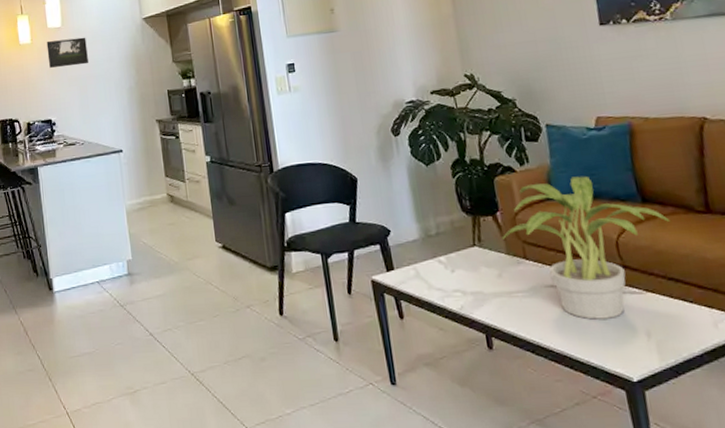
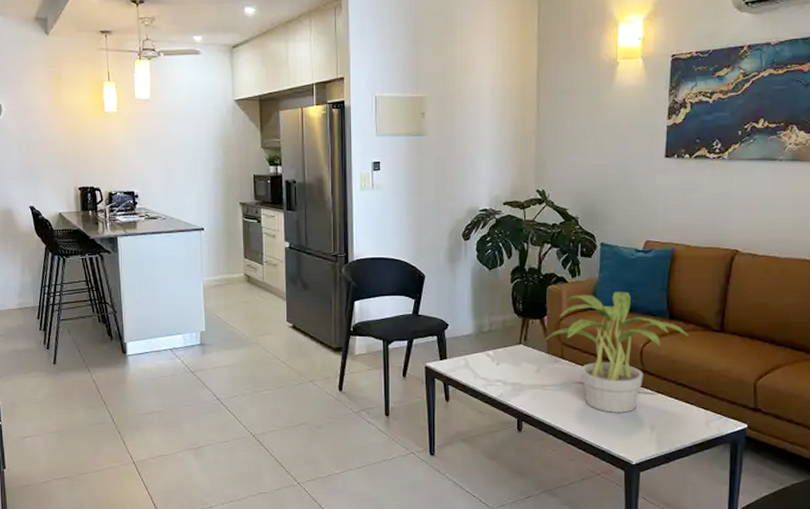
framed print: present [46,37,89,68] -> none [133,112,176,141]

